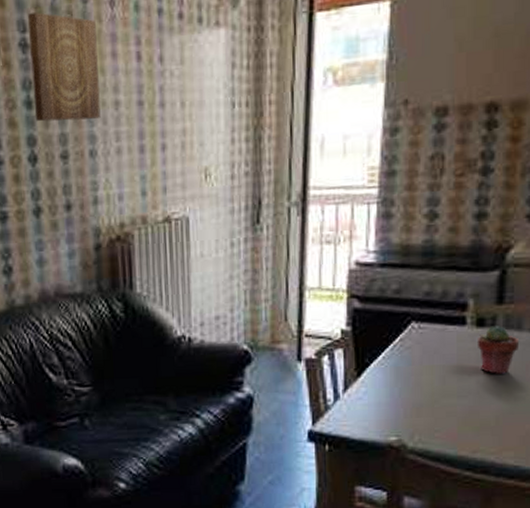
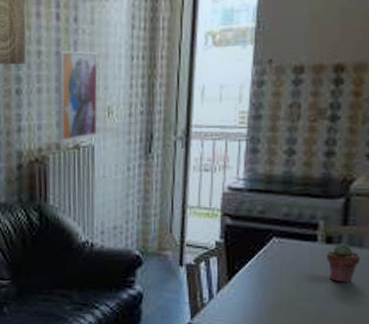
wall art: none [139,98,193,215] -> present [56,50,99,143]

